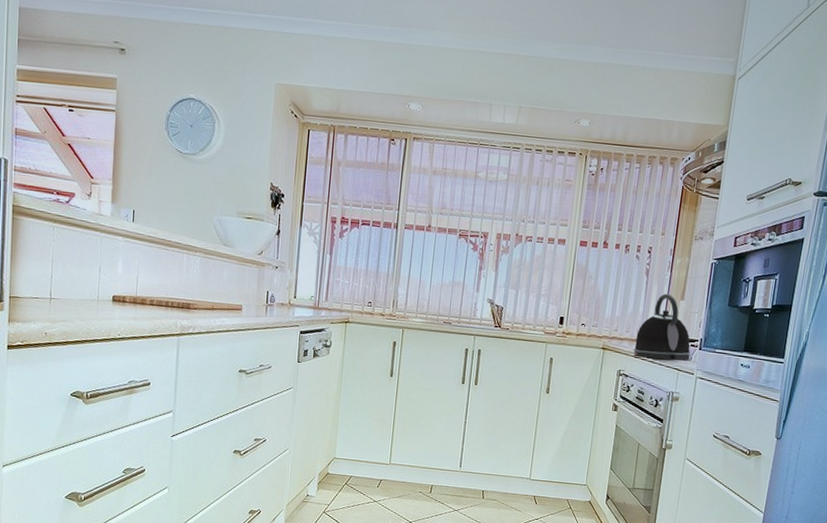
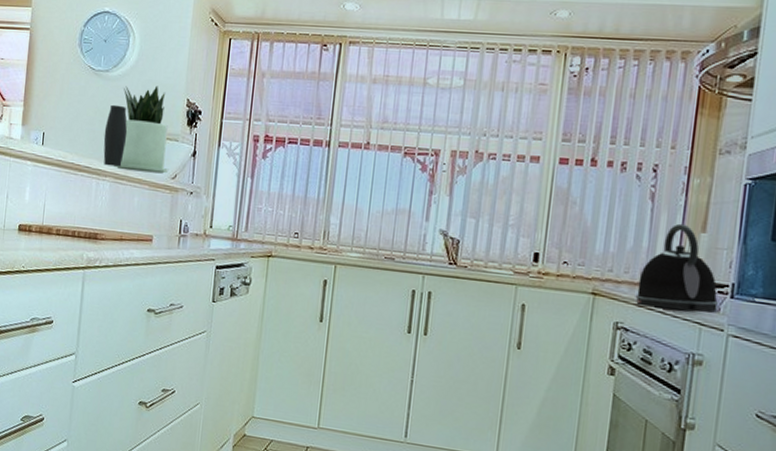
vase: none [193,186,216,243] -> present [103,104,128,167]
planter: none [204,169,256,250] -> present [114,85,169,174]

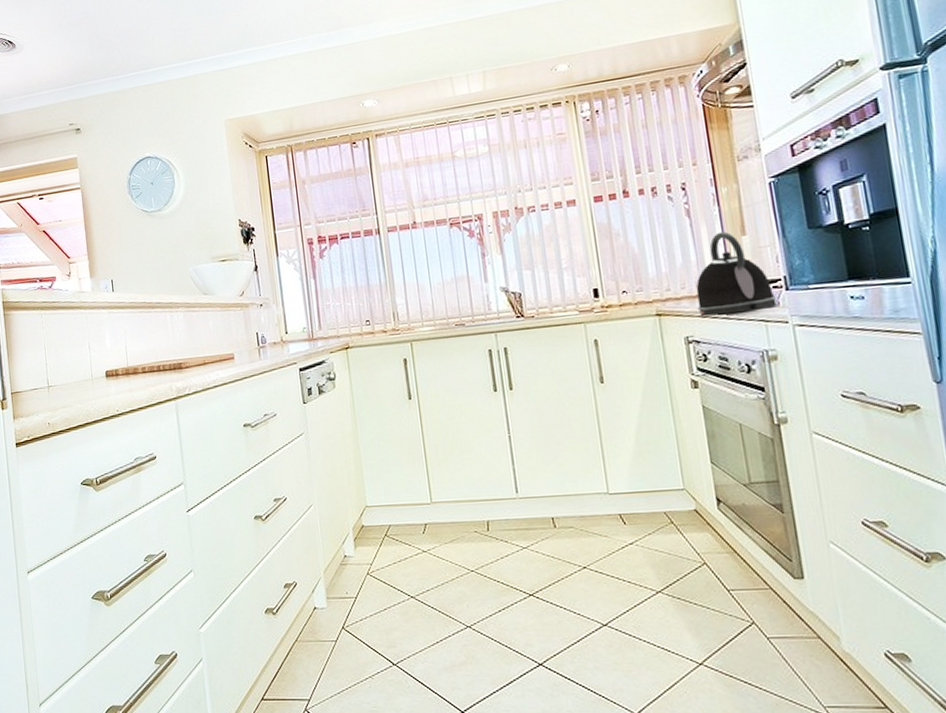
vase: present [103,104,128,167] -> none [168,239,191,298]
planter: present [114,85,169,174] -> none [178,213,236,299]

